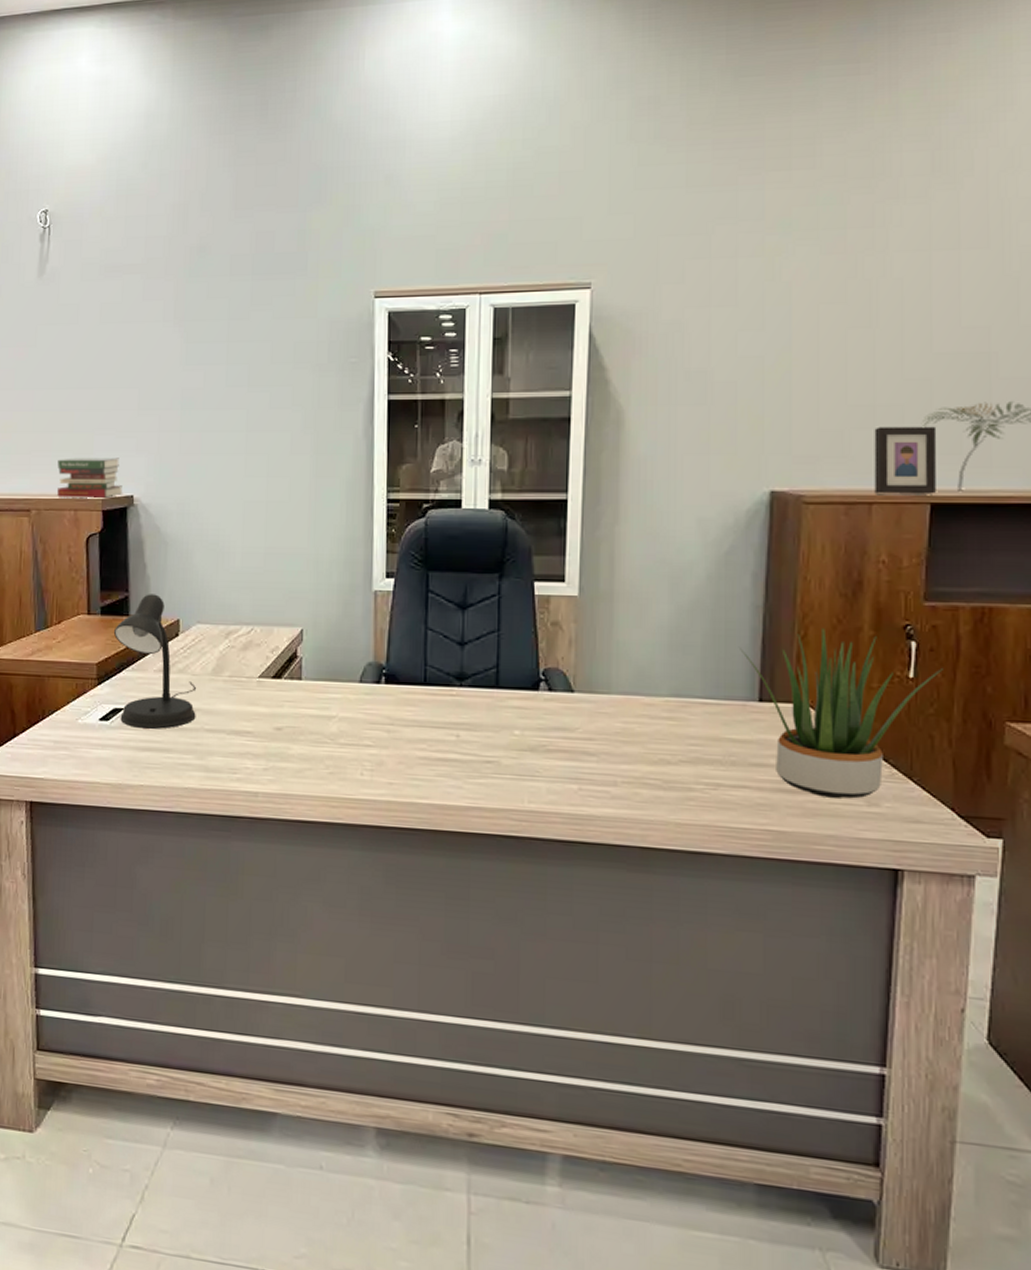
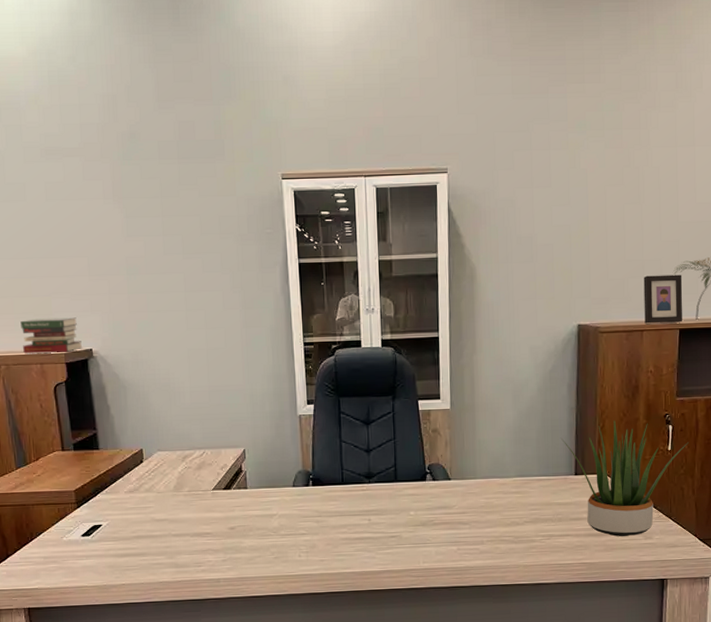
desk lamp: present [113,594,196,729] -> none [86,430,164,539]

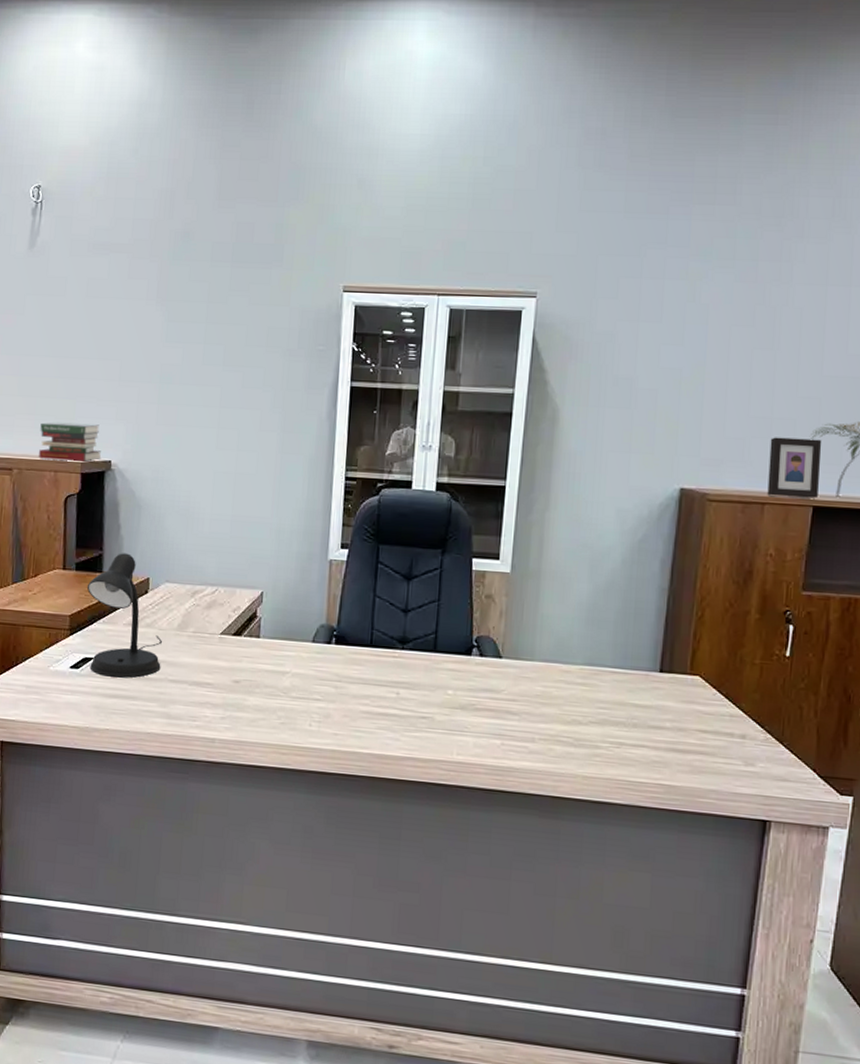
desk lamp: none [86,430,164,539] -> present [86,553,162,678]
potted plant: present [561,420,688,537] -> none [646,610,814,759]

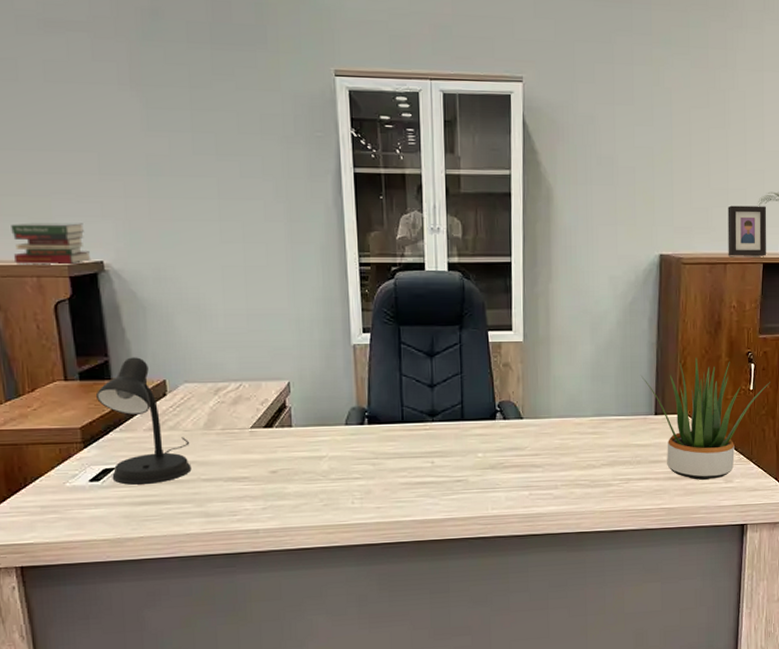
potted plant: none [646,610,814,759] -> present [641,358,770,480]

